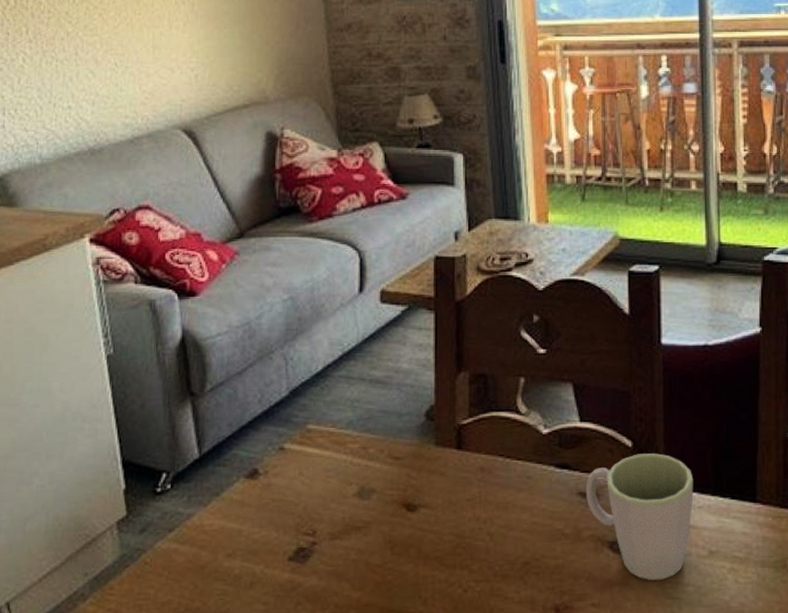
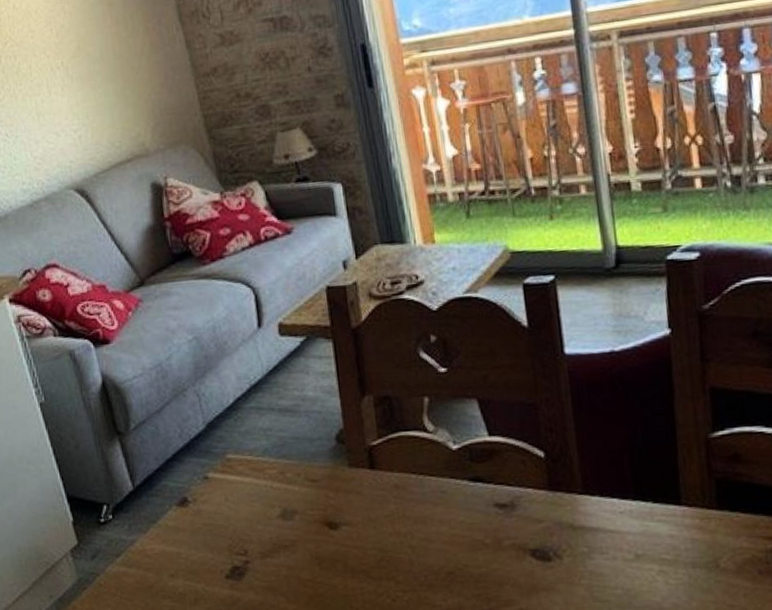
mug: present [585,453,694,580] -> none [501,462,614,585]

